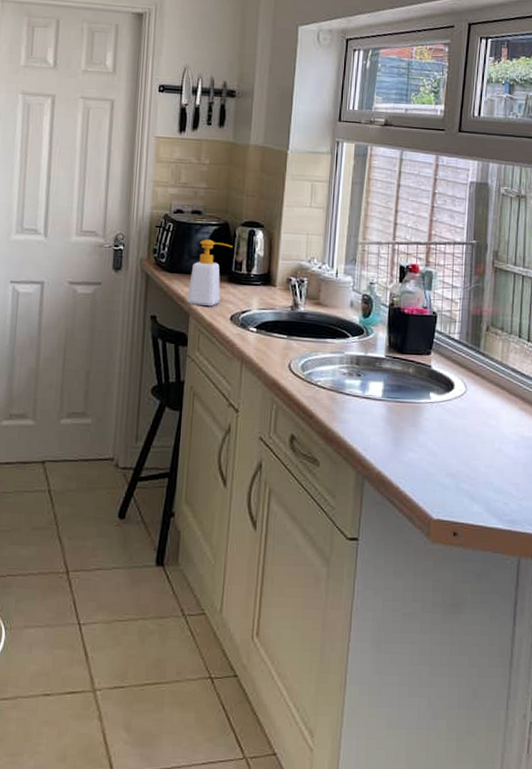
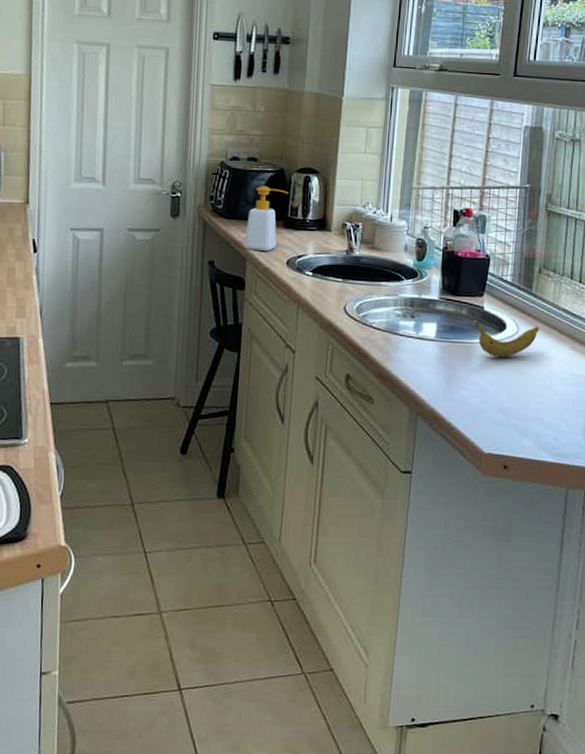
fruit: none [415,379,489,418] -> present [467,320,540,357]

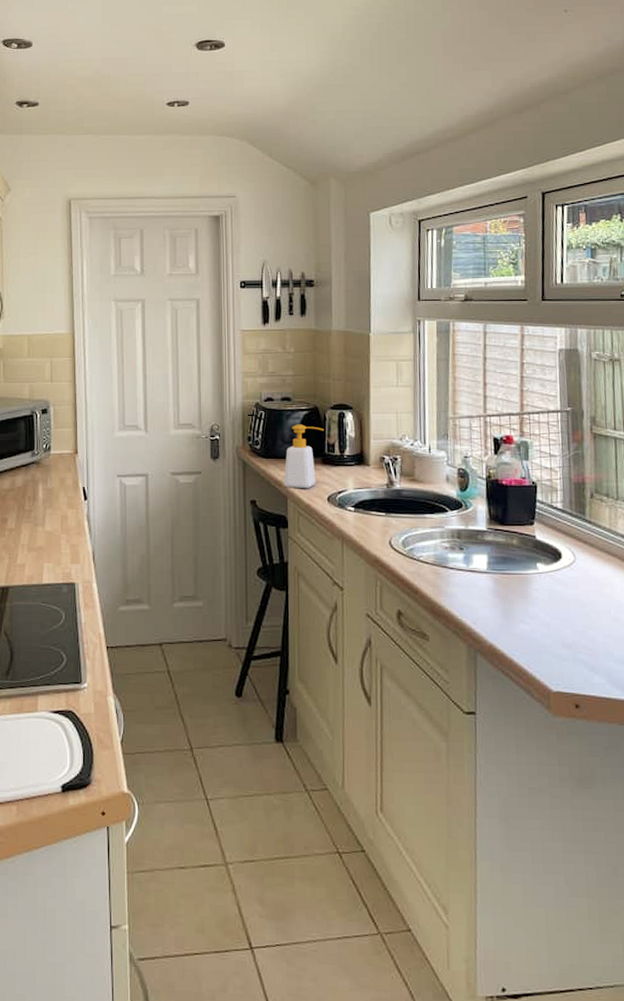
fruit: present [467,320,540,357] -> none [520,550,599,588]

